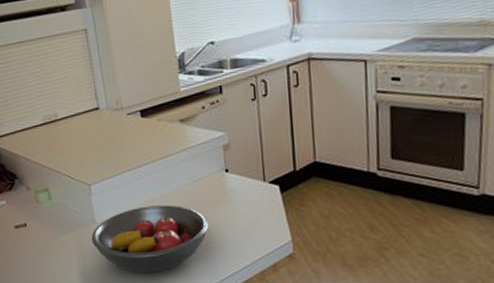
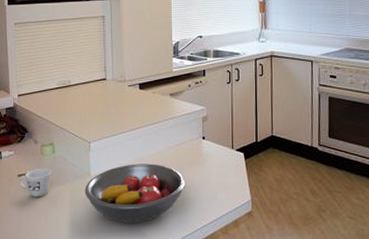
mug: none [15,216,52,250] -> present [18,168,51,197]

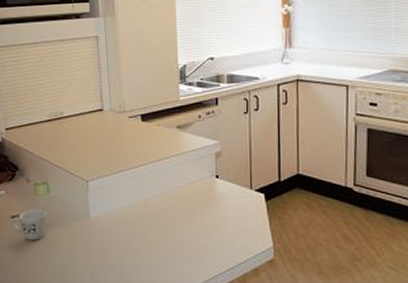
fruit bowl: present [85,164,186,223] -> none [84,205,197,270]

